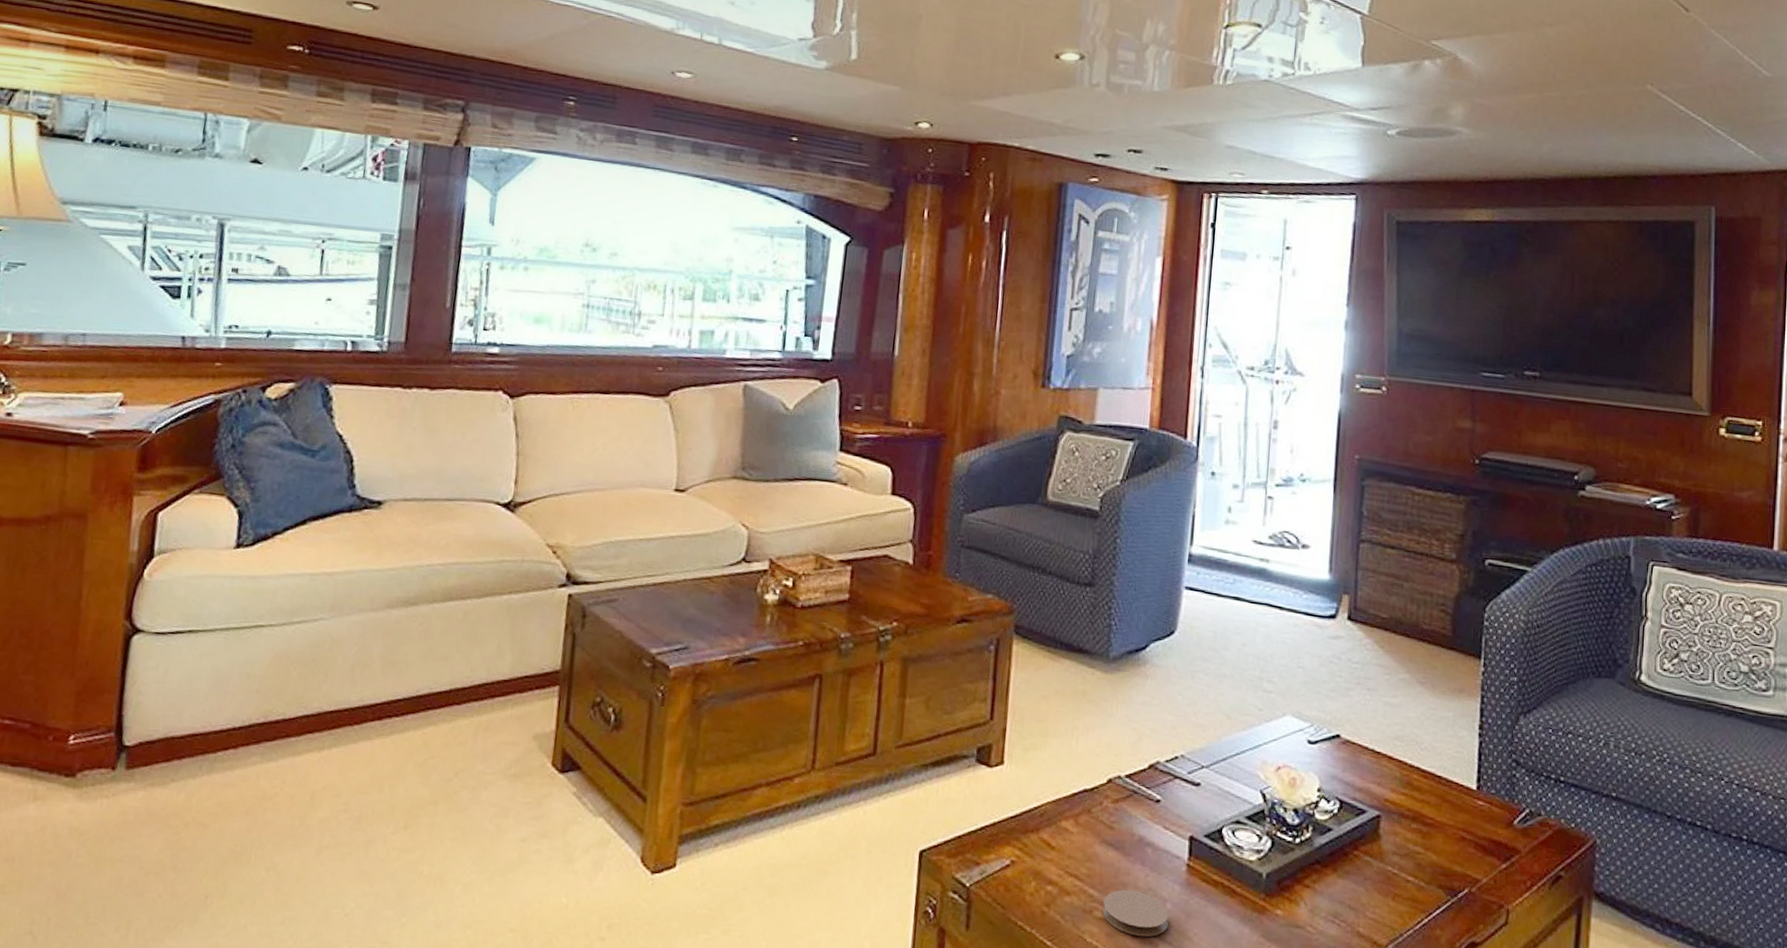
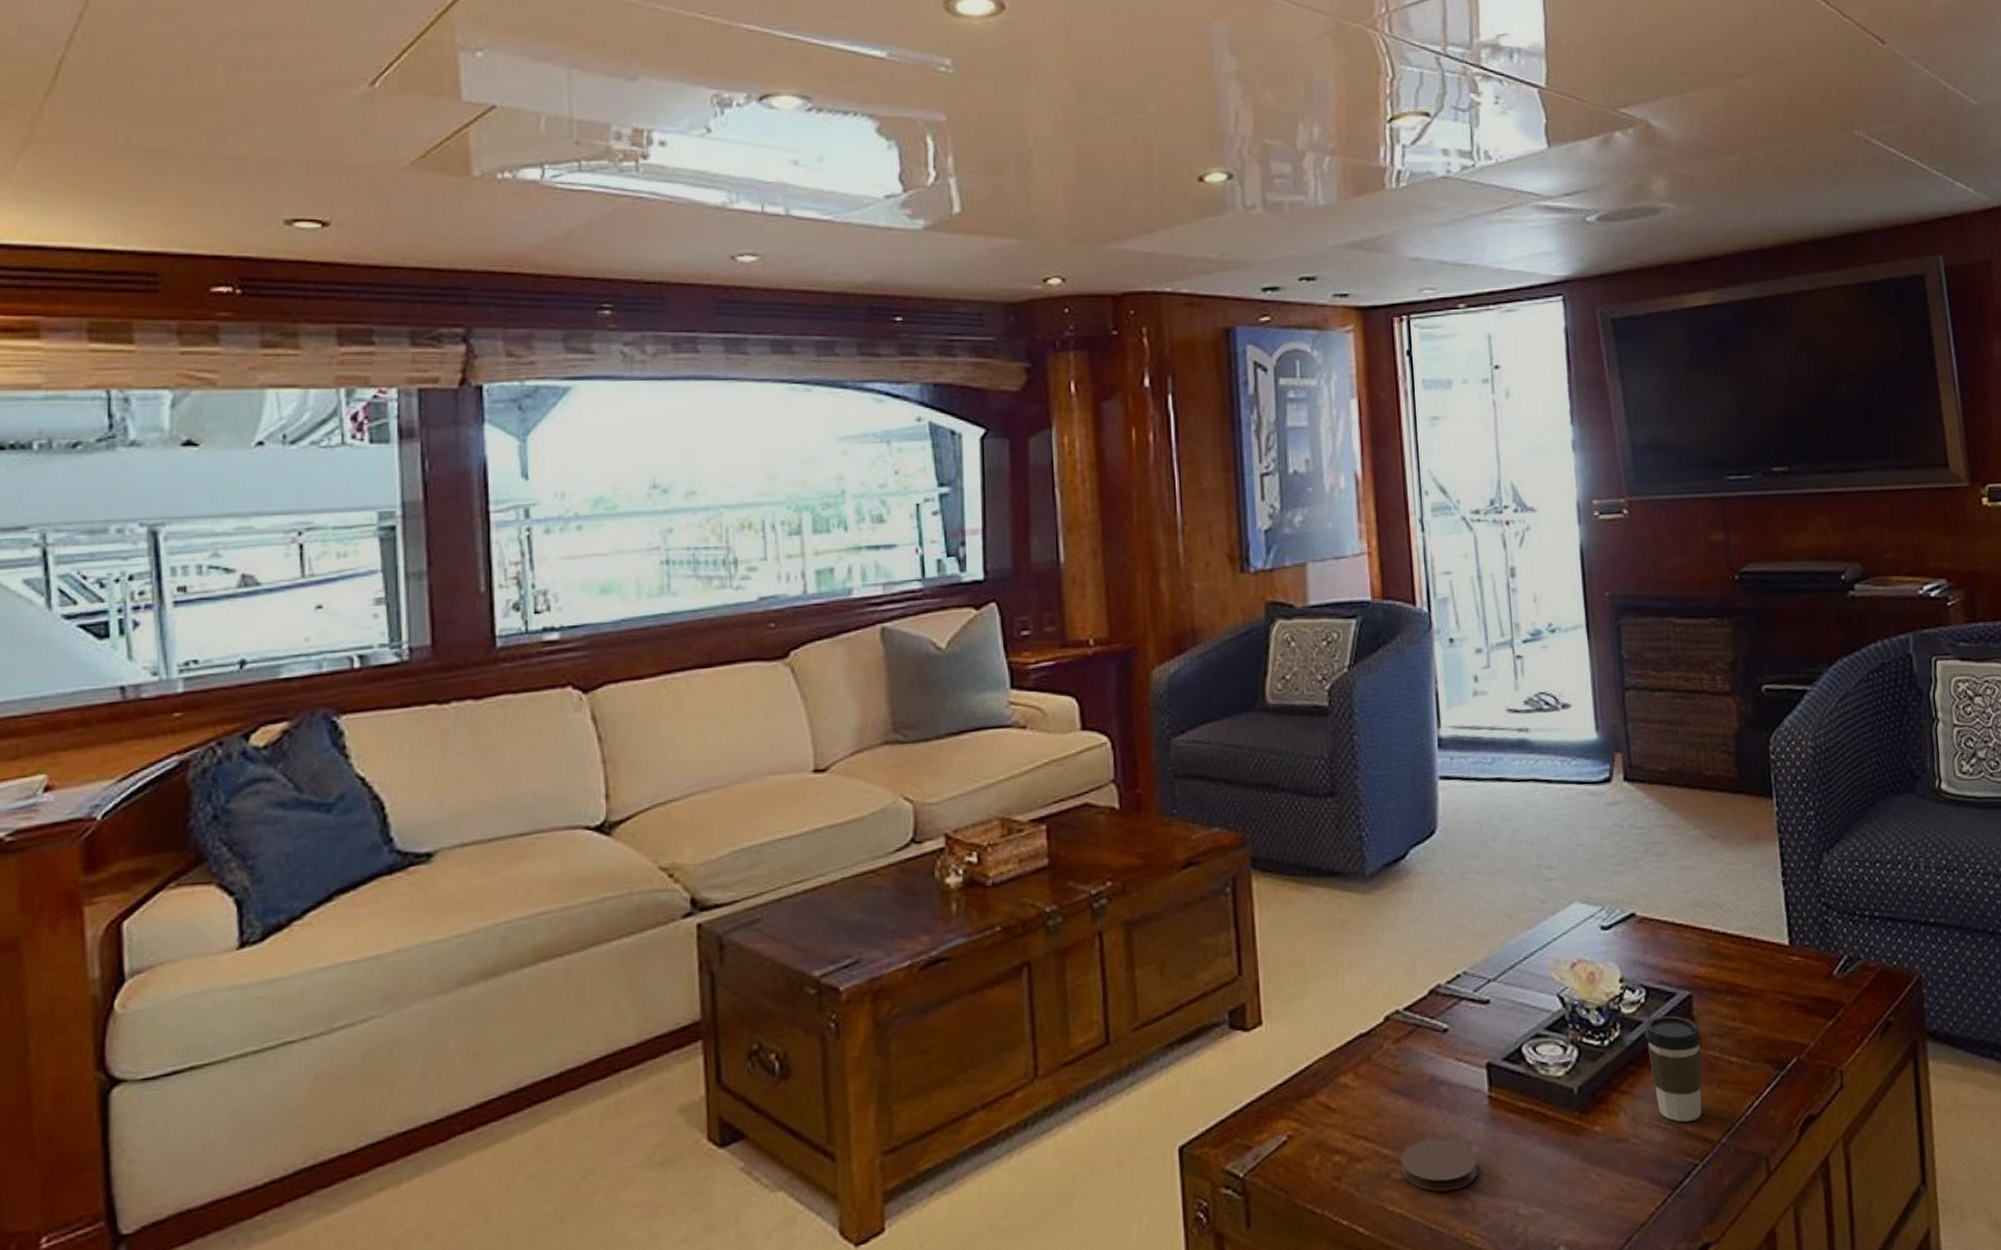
coffee cup: none [1333,827,1384,924] -> present [1645,1015,1703,1123]

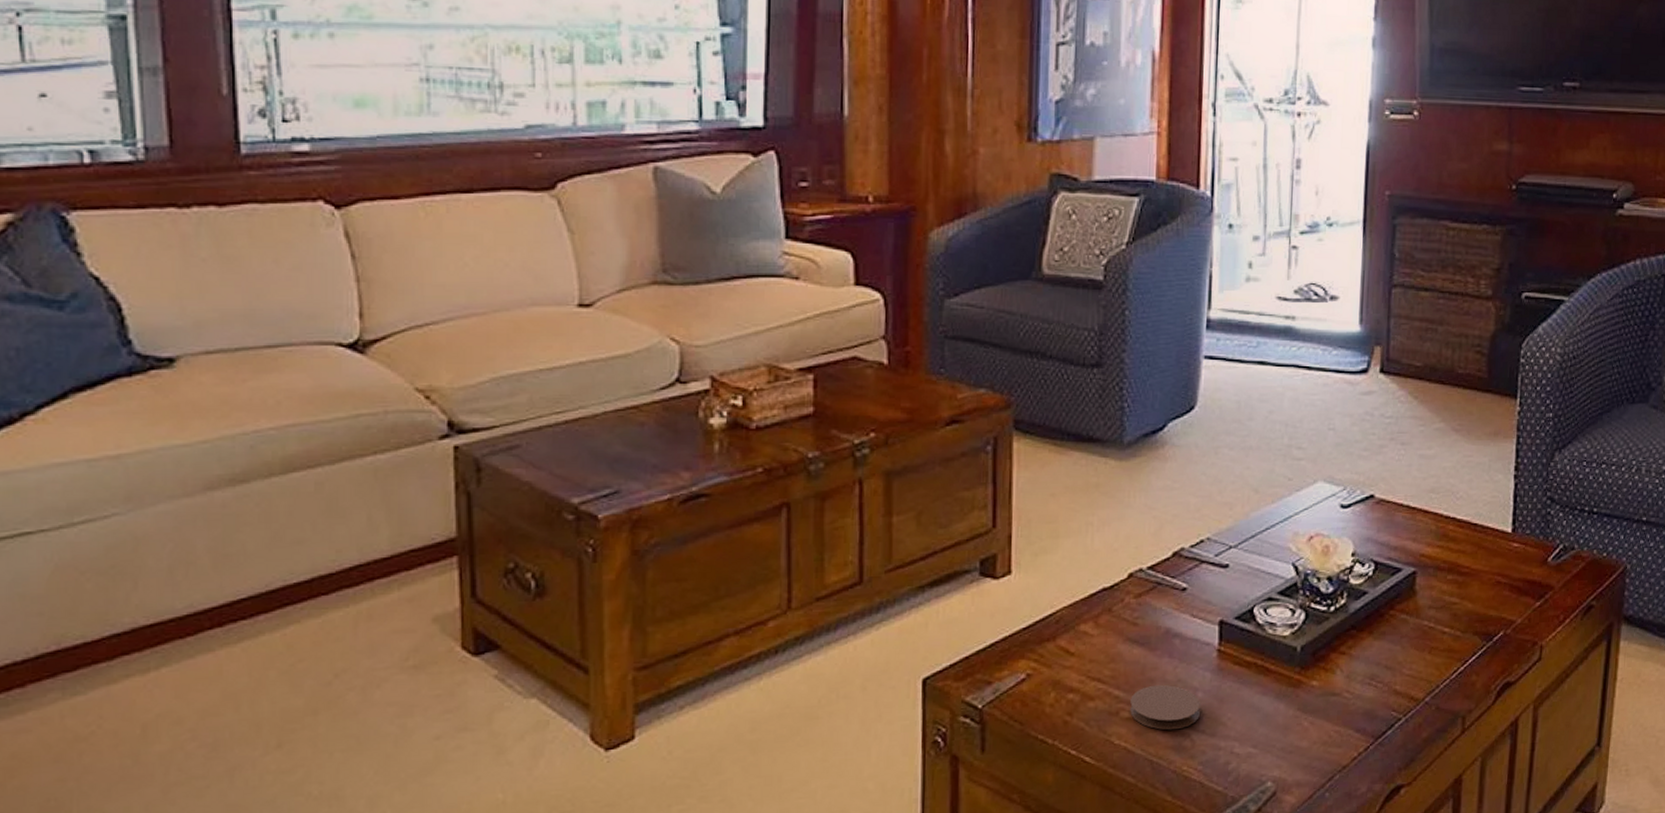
coffee cup: present [1645,1015,1703,1123] -> none [1368,588,1420,682]

